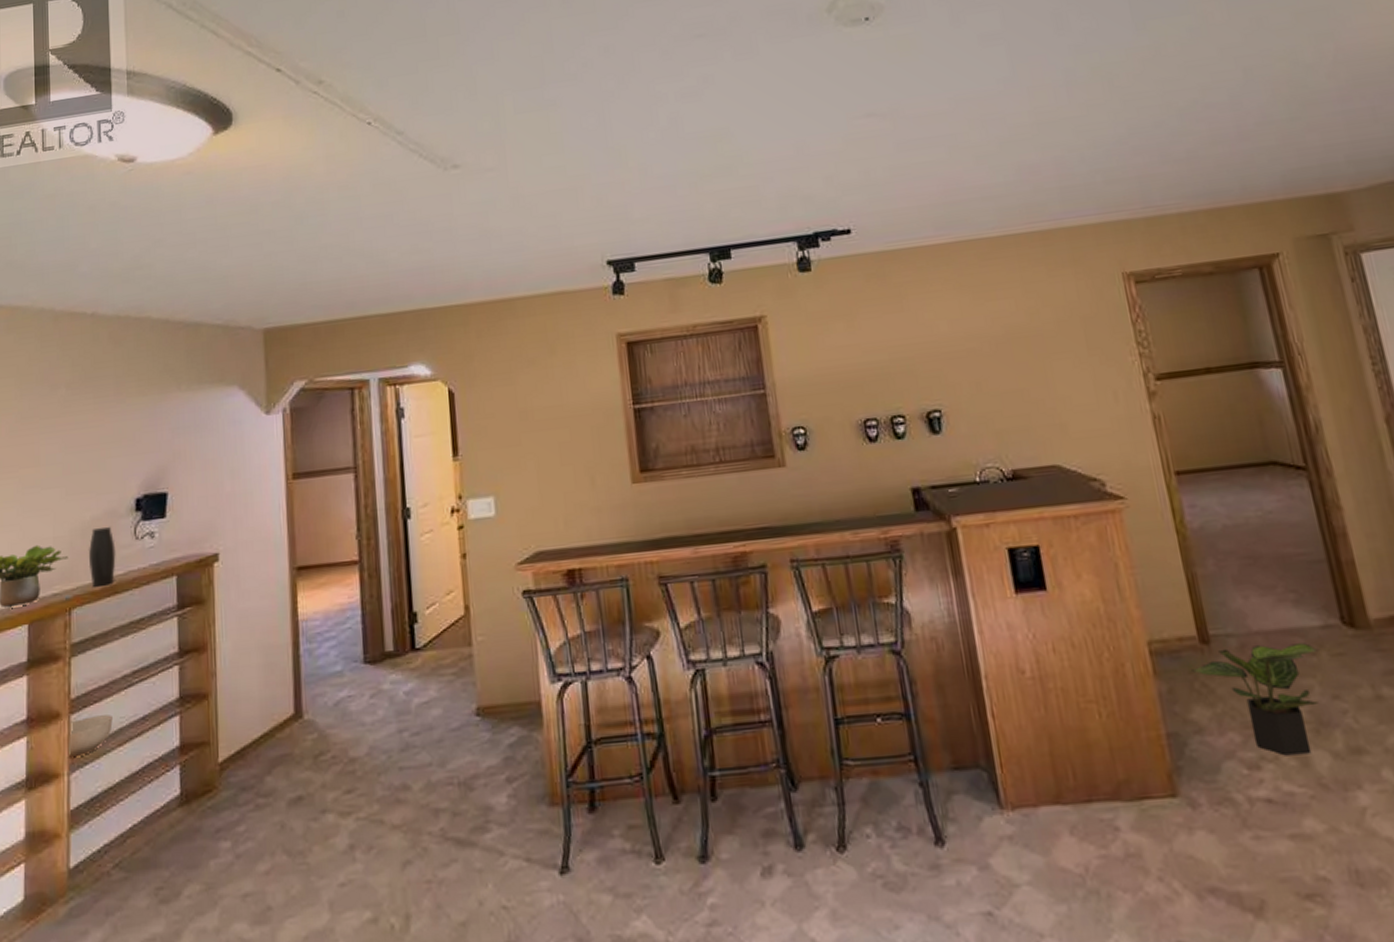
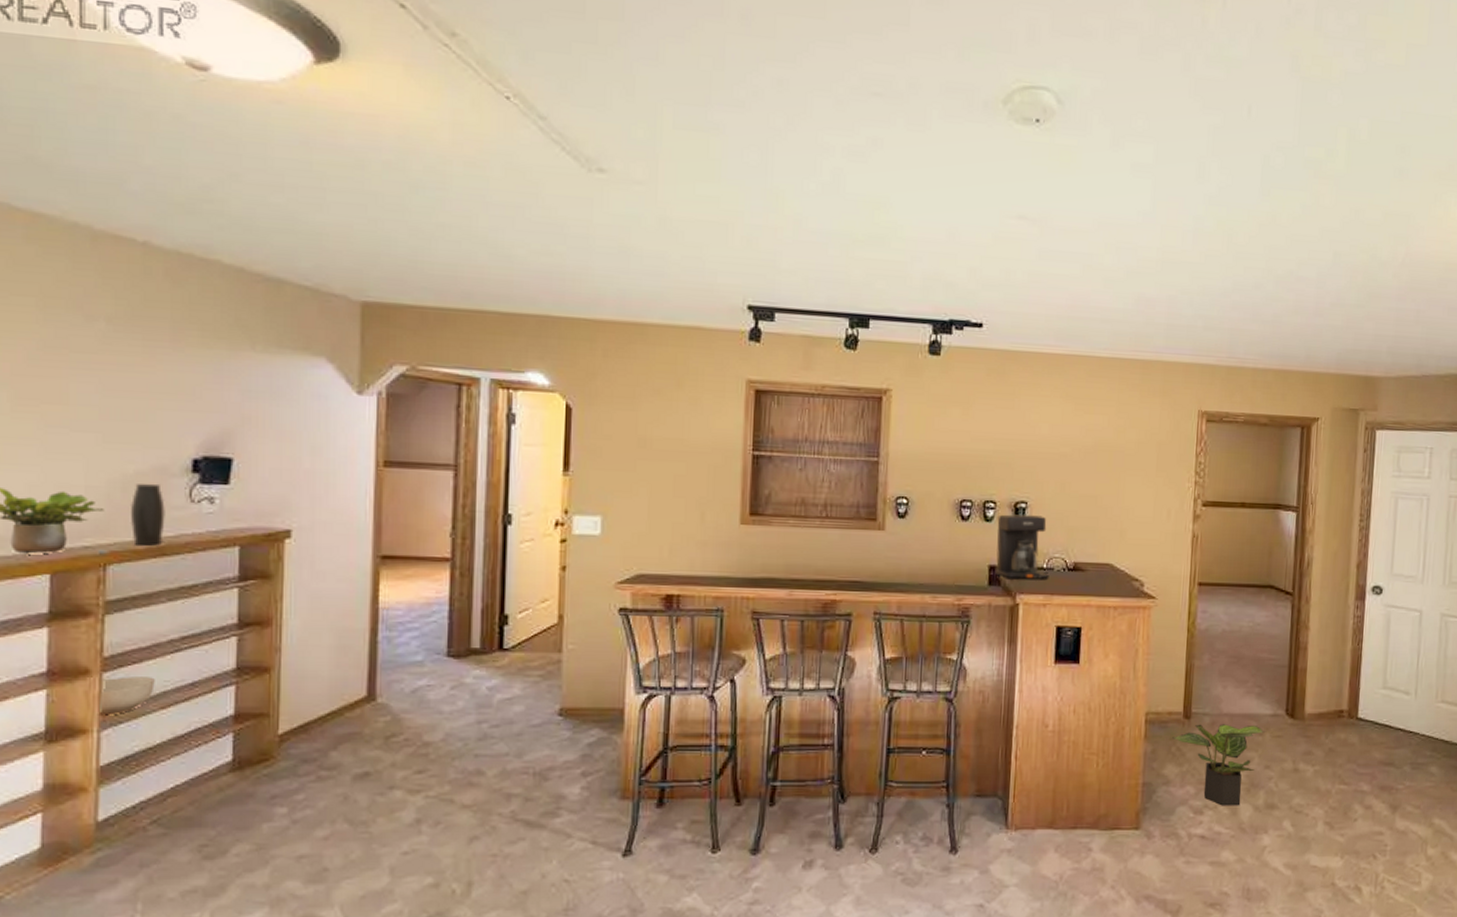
coffee maker: none [910,422,986,503] -> present [996,514,1049,581]

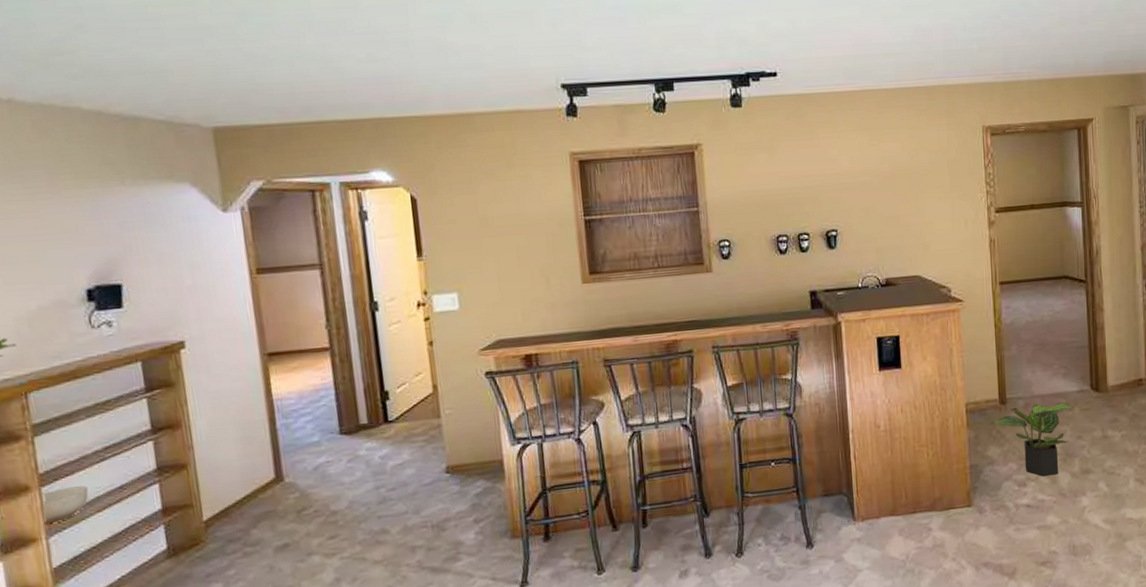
vase: present [131,483,165,547] -> none [39,315,74,374]
coffee maker: present [996,514,1049,581] -> none [812,240,865,303]

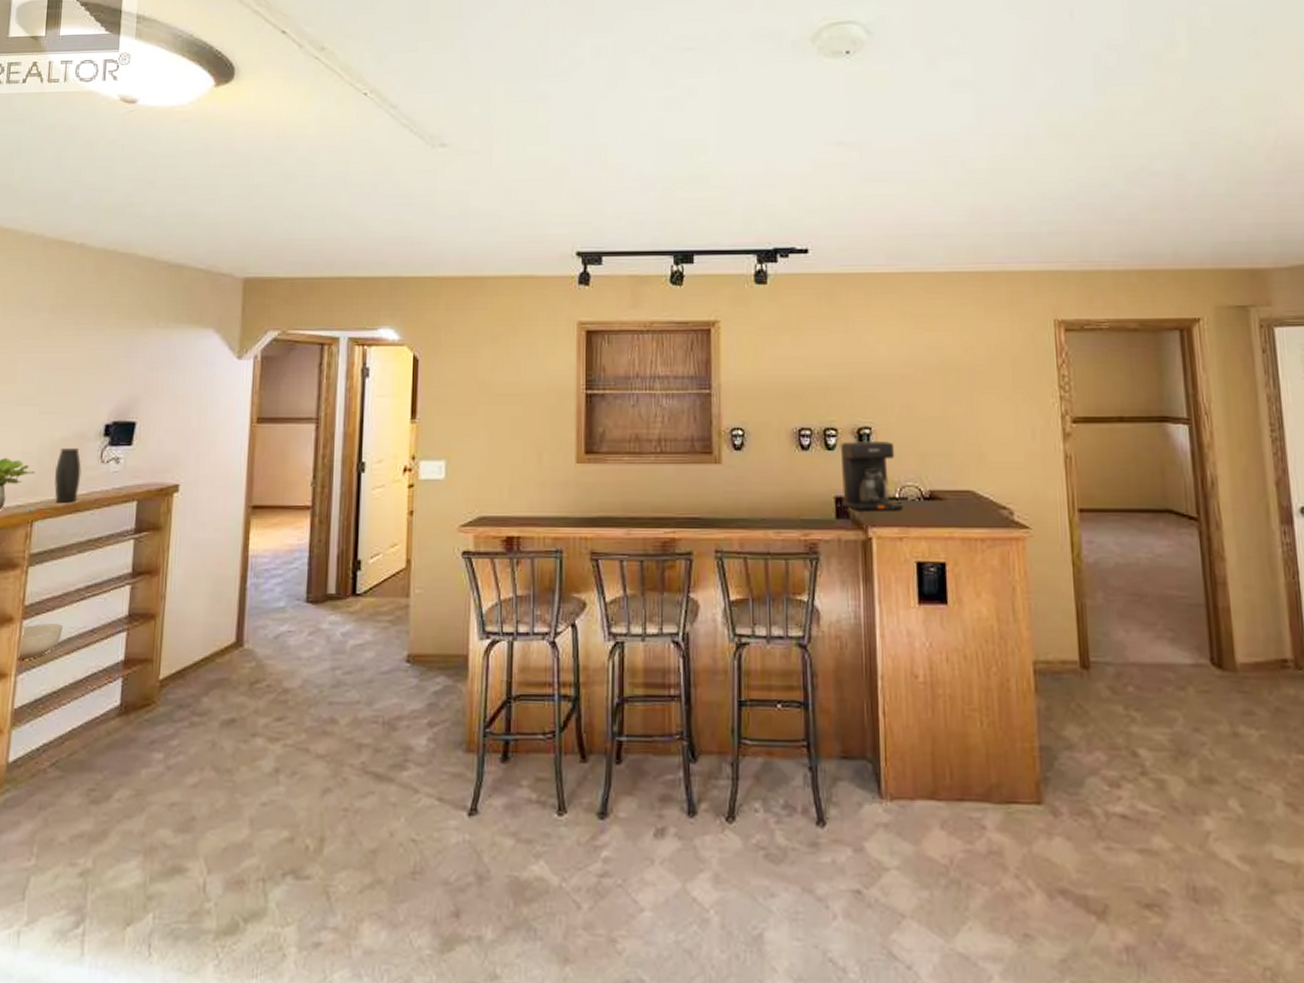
vase: none [39,315,74,374] -> present [54,447,82,504]
coffee maker: none [812,240,865,303] -> present [840,441,903,513]
potted plant: present [992,402,1075,477] -> none [1070,675,1189,779]

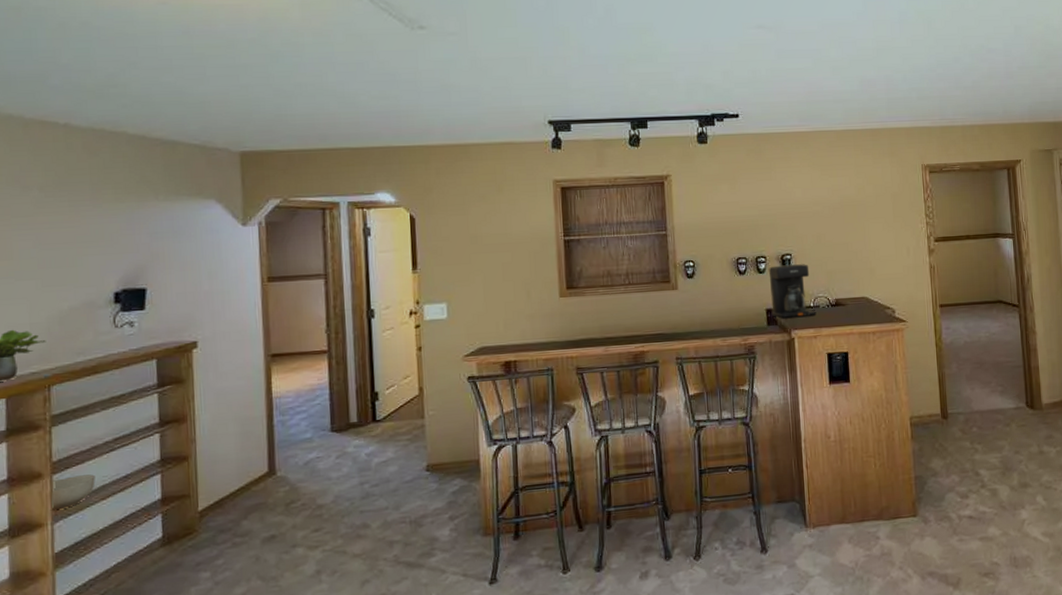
vase: present [54,447,82,504] -> none [67,315,96,368]

